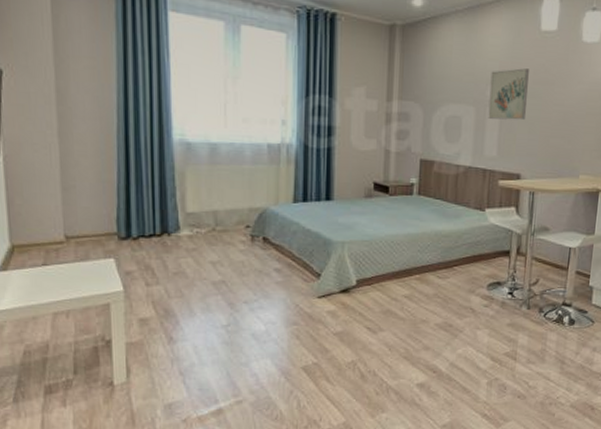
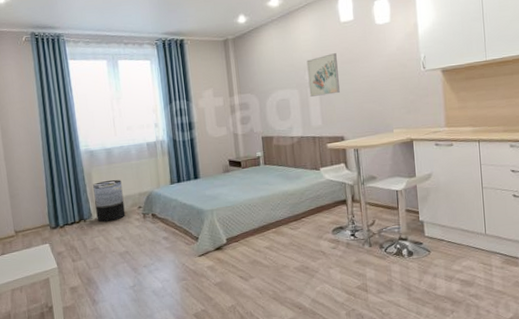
trash can: none [186,186,227,240] -> present [93,180,126,222]

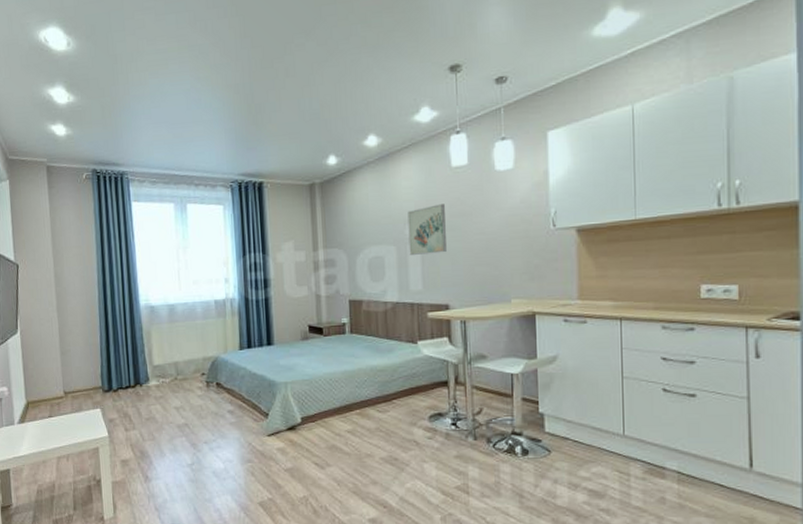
trash can: present [93,180,126,222] -> none [152,341,187,389]

